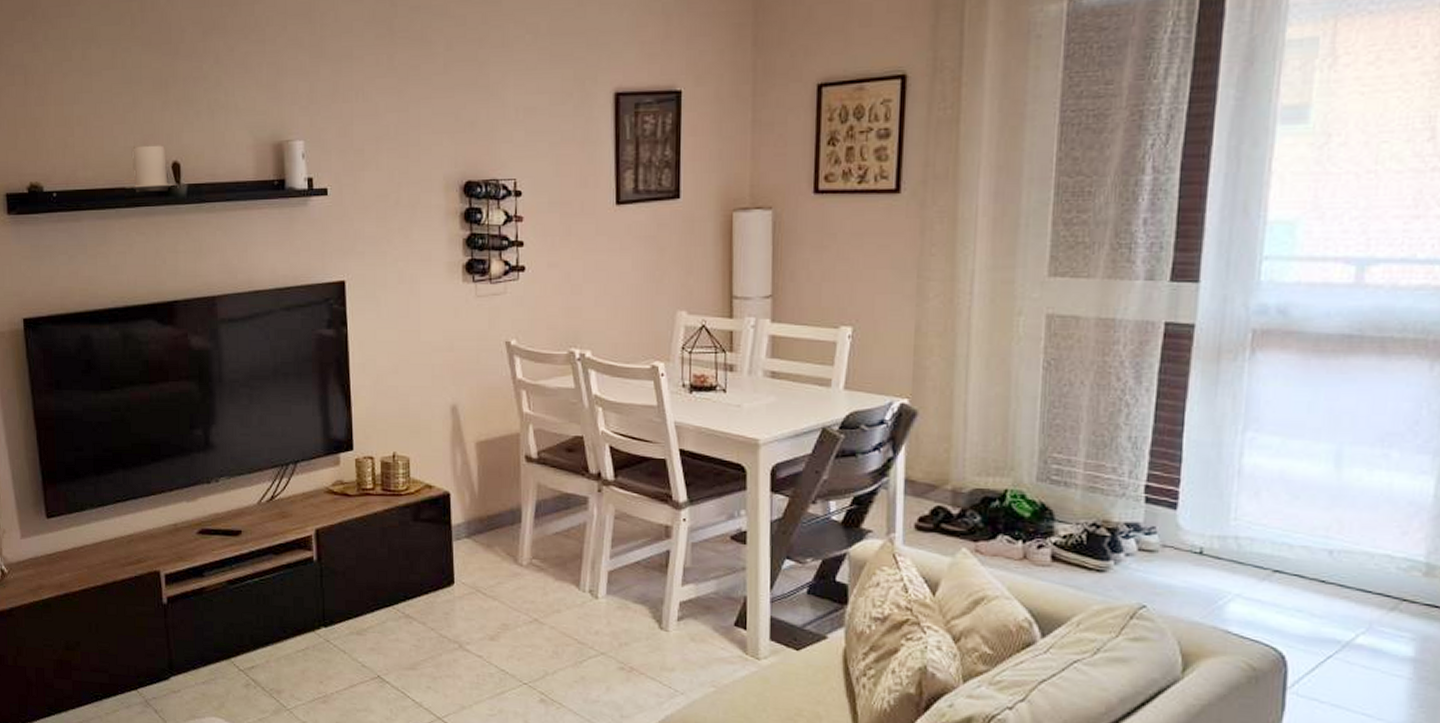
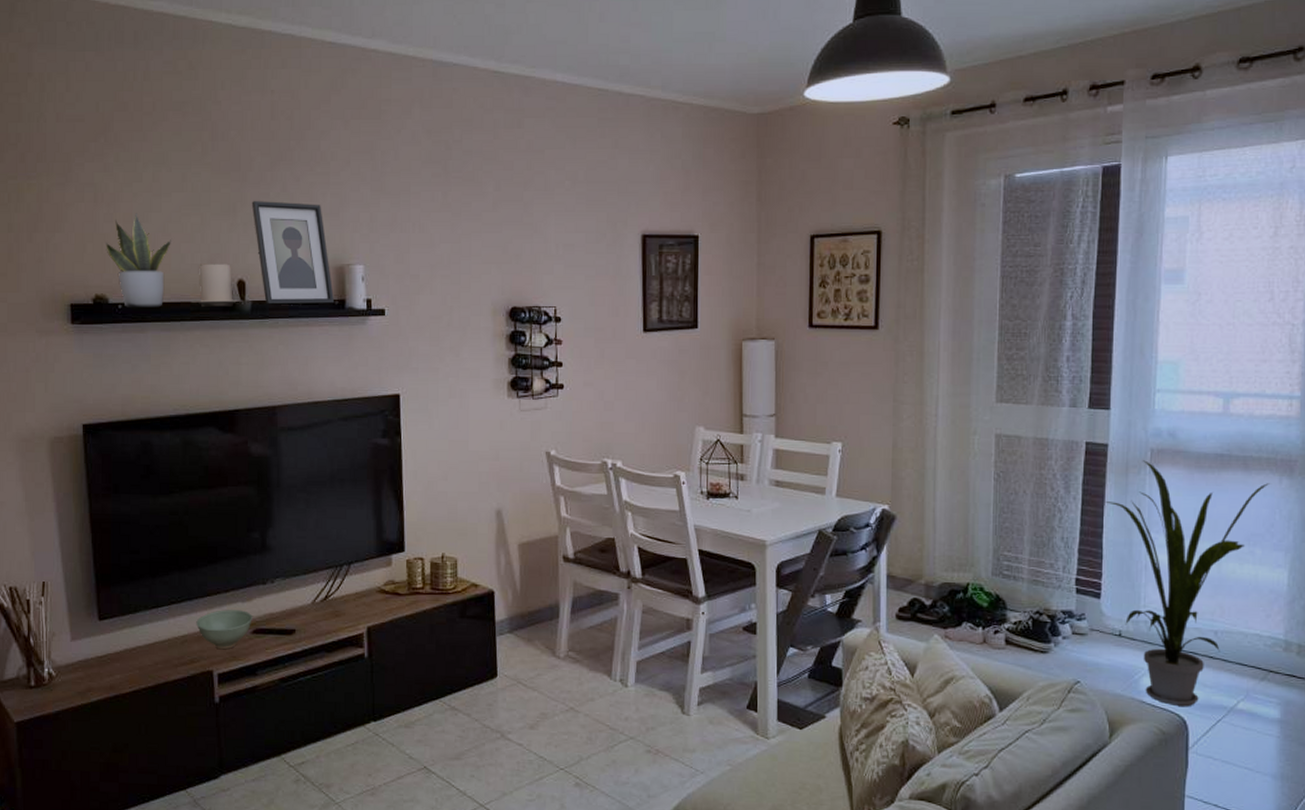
potted plant: none [38,94,103,197] -> present [106,213,171,309]
bowl: none [142,509,198,550] -> present [196,610,252,650]
picture frame: none [184,75,274,187] -> present [251,201,335,305]
house plant: none [1188,343,1417,640] -> present [1105,460,1271,707]

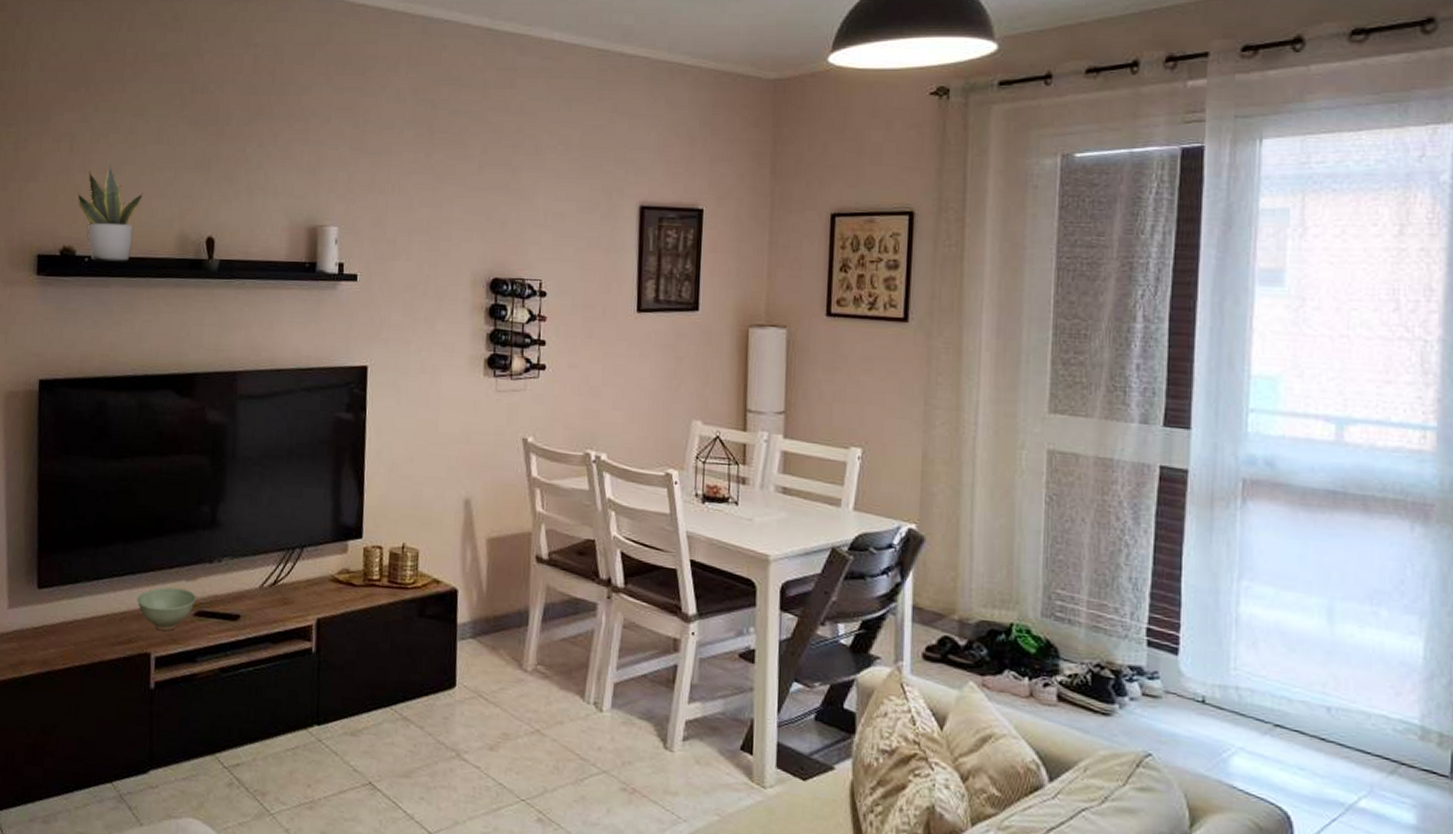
candle: present [190,263,243,308] -> none [157,219,211,265]
picture frame: present [251,201,335,305] -> none [226,156,306,267]
house plant: present [1105,460,1271,707] -> none [1184,492,1399,799]

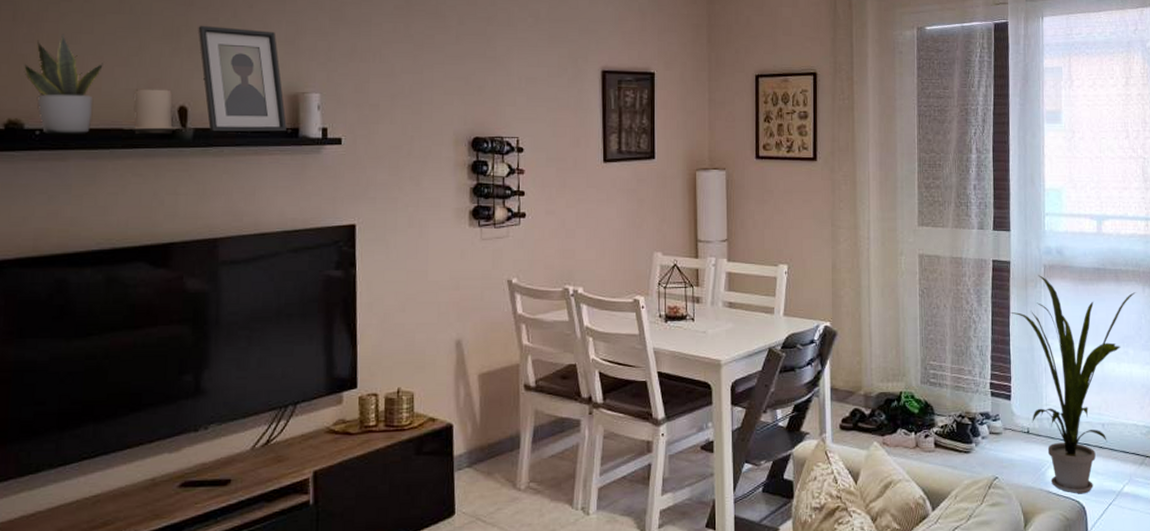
bowl: present [137,587,196,631] -> none [112,462,181,508]
candle: none [157,219,211,265] -> present [122,89,184,135]
picture frame: none [226,156,306,267] -> present [198,26,288,133]
house plant: none [1184,492,1399,799] -> present [1010,275,1137,494]

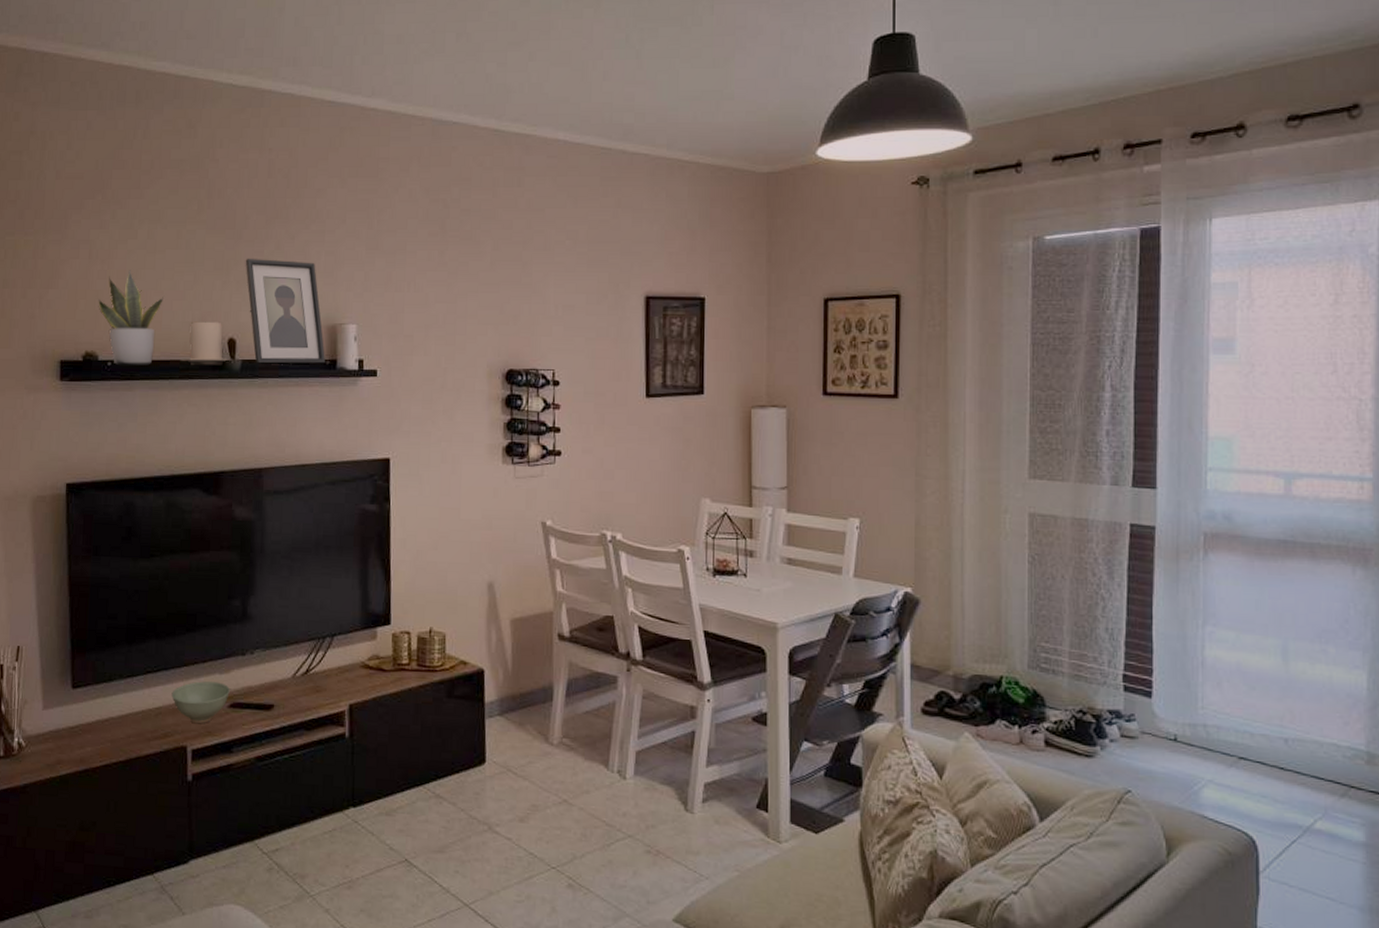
bowl: none [112,462,181,508] -> present [171,681,230,724]
house plant: present [1010,275,1137,494] -> none [1154,545,1343,825]

